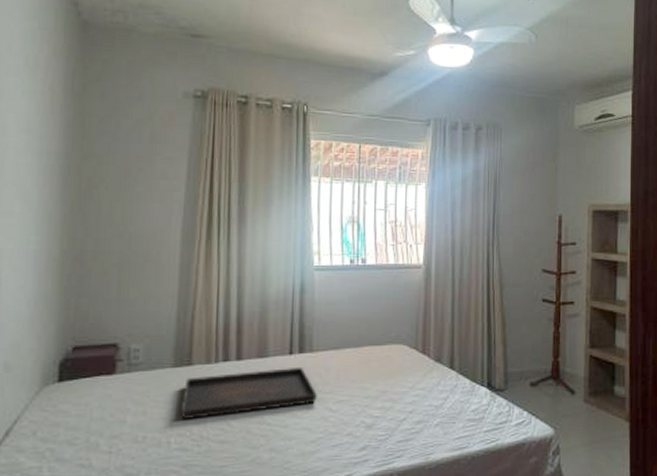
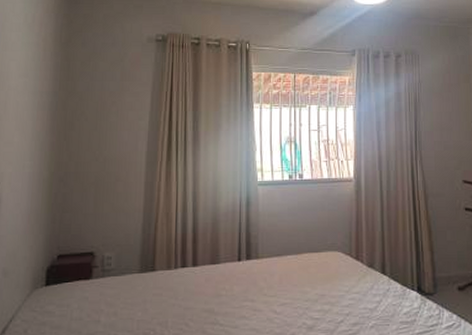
serving tray: present [180,366,317,420] -> none [145,272,263,321]

